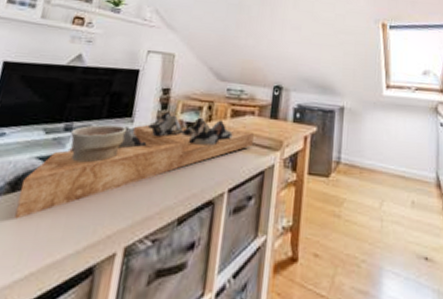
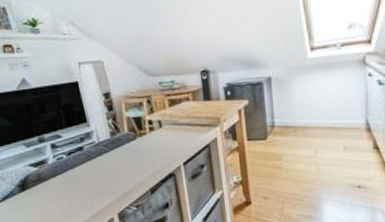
decorative tray: present [14,111,254,219] -> none [26,110,194,208]

